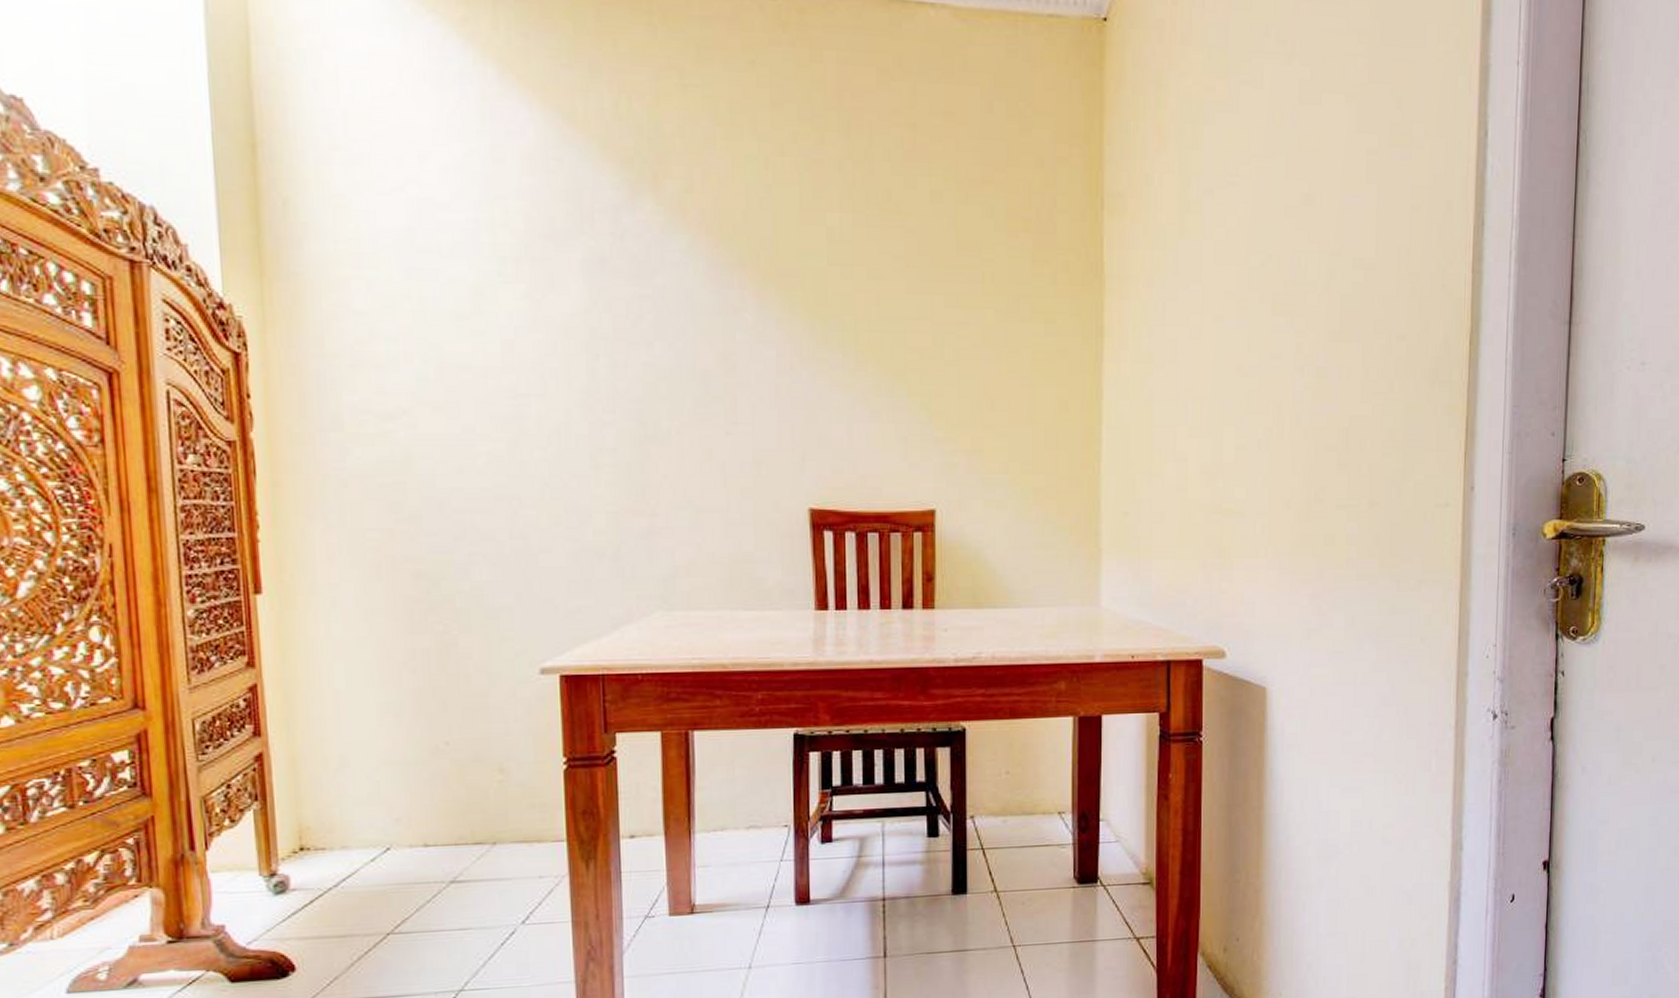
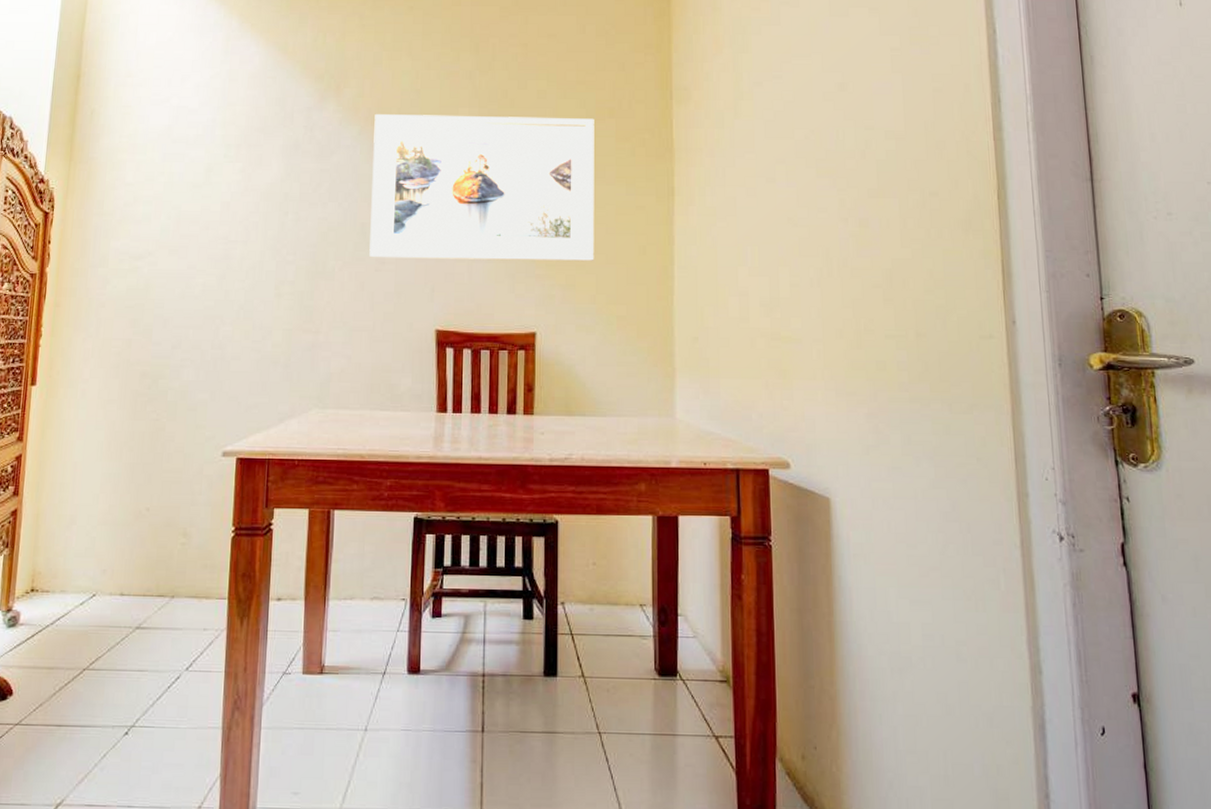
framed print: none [710,217,1006,421] -> present [369,113,595,262]

